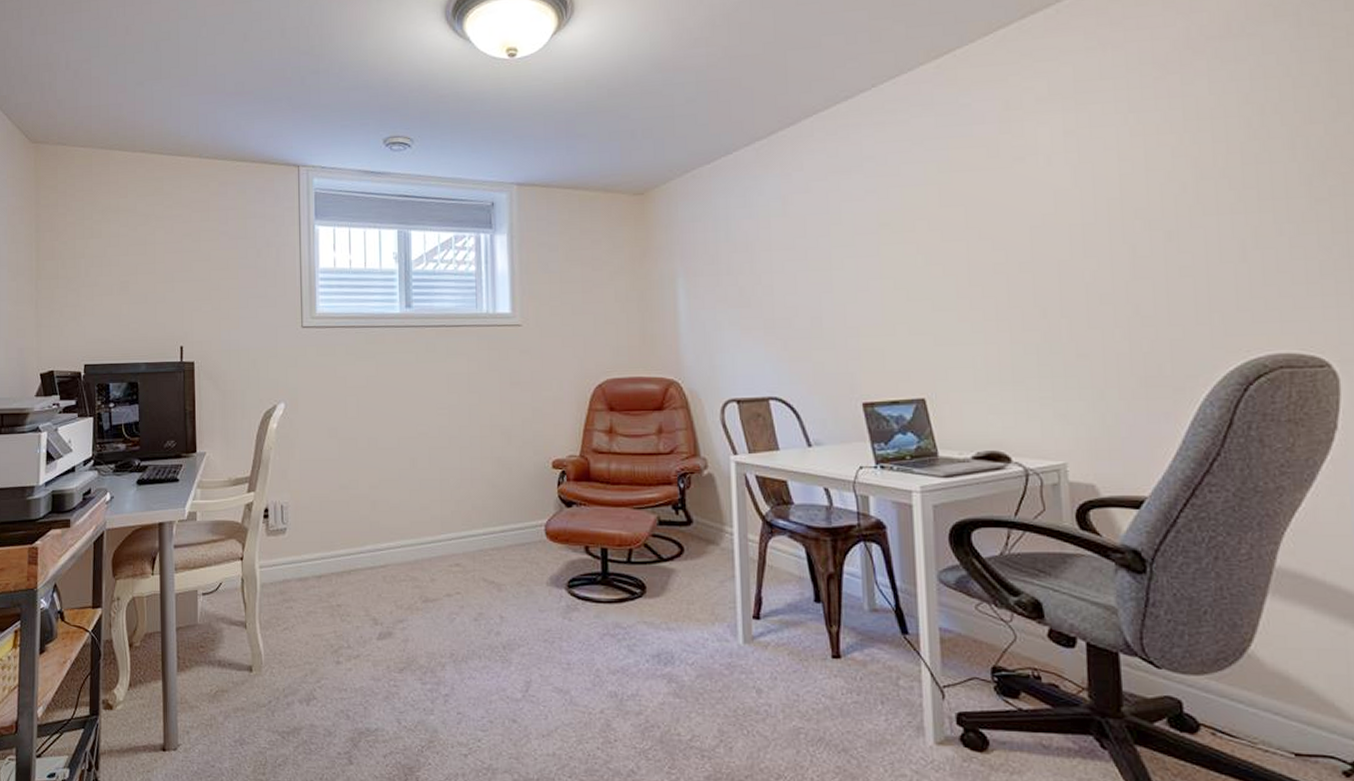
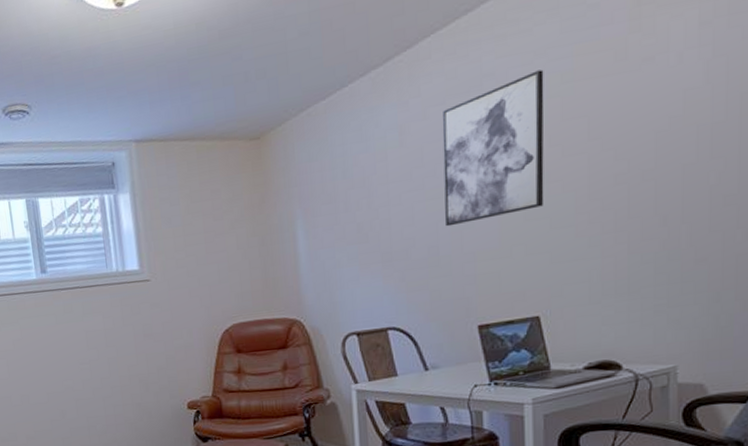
wall art: none [824,158,926,299] -> present [442,69,544,227]

